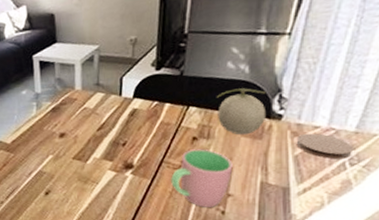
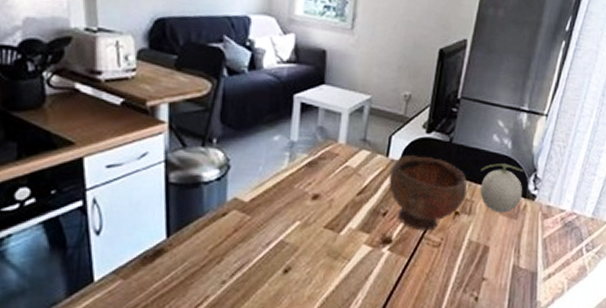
bowl: none [124,91,204,157] -> present [389,154,468,232]
cup: present [171,149,233,207] -> none [429,225,490,293]
coaster: present [296,133,354,159] -> none [545,216,590,245]

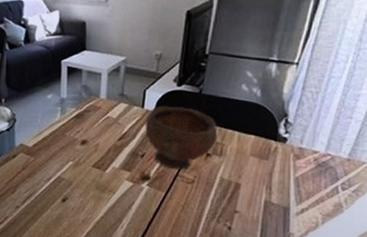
fruit: present [480,163,524,213] -> none [230,110,275,155]

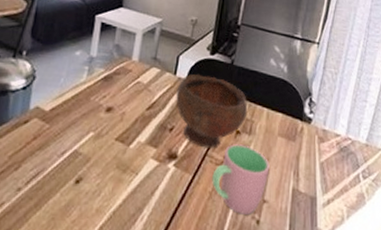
cup: none [184,165,241,222] -> present [212,144,270,215]

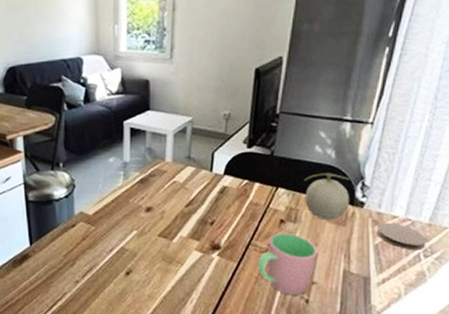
bowl: present [176,74,248,150] -> none [214,168,292,239]
fruit: none [259,86,300,135] -> present [305,173,351,221]
coaster: none [322,140,365,171] -> present [376,222,428,250]

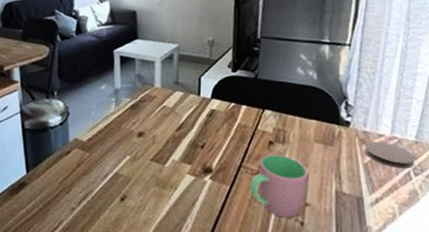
fruit: present [305,173,351,221] -> none [290,94,335,141]

